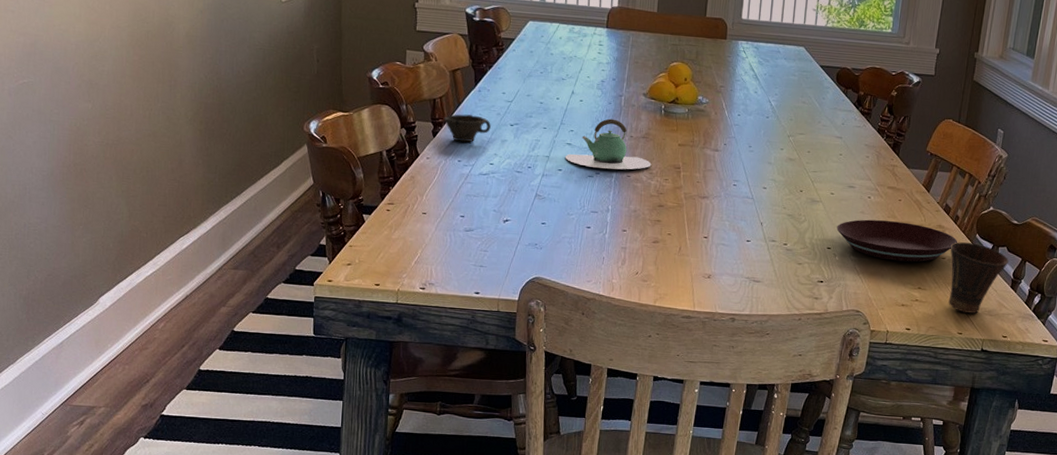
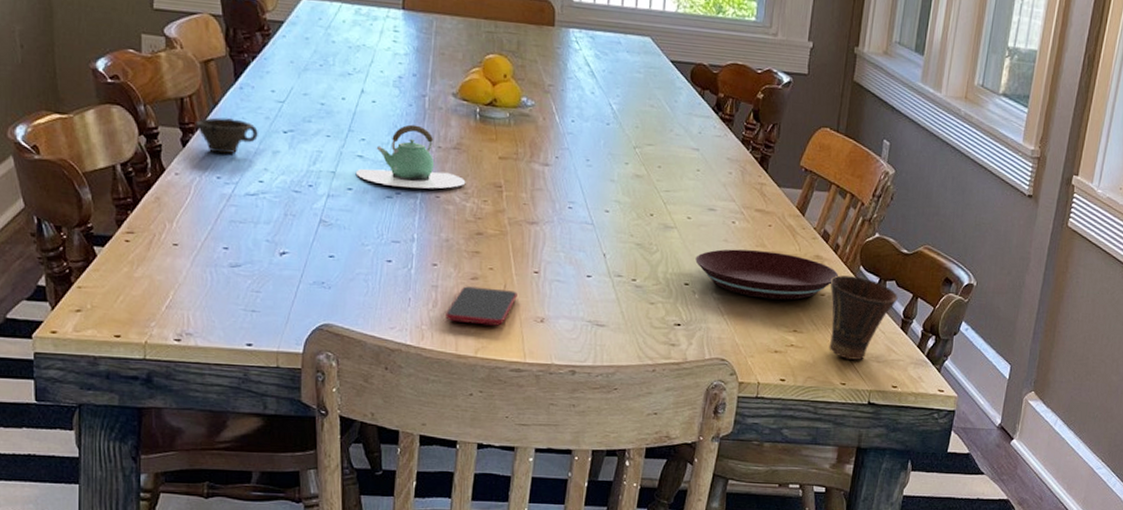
smartphone: none [631,248,690,281] -> present [444,286,518,326]

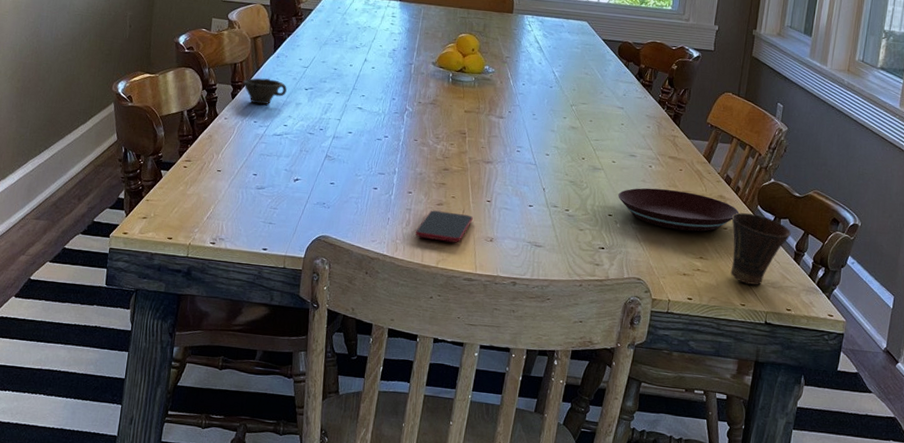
teapot: present [355,124,466,189] -> none [355,85,438,134]

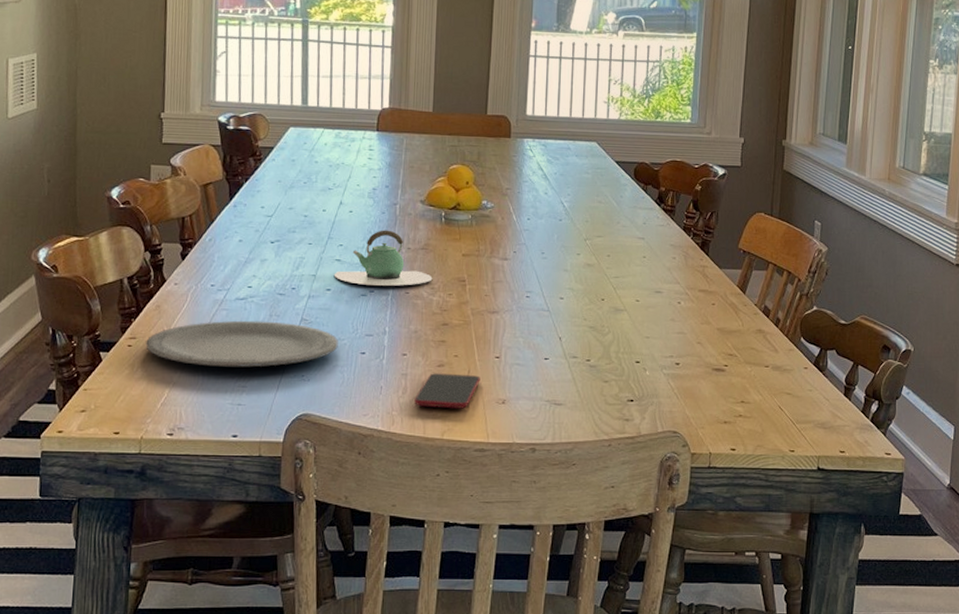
plate: none [198,152,356,193] -> present [146,320,338,367]
cup: present [242,78,287,105] -> none [193,232,249,264]
teapot: none [355,85,438,134] -> present [334,230,433,286]
plate: present [618,188,739,232] -> none [645,327,781,373]
cup: present [730,212,791,285] -> none [773,347,839,427]

